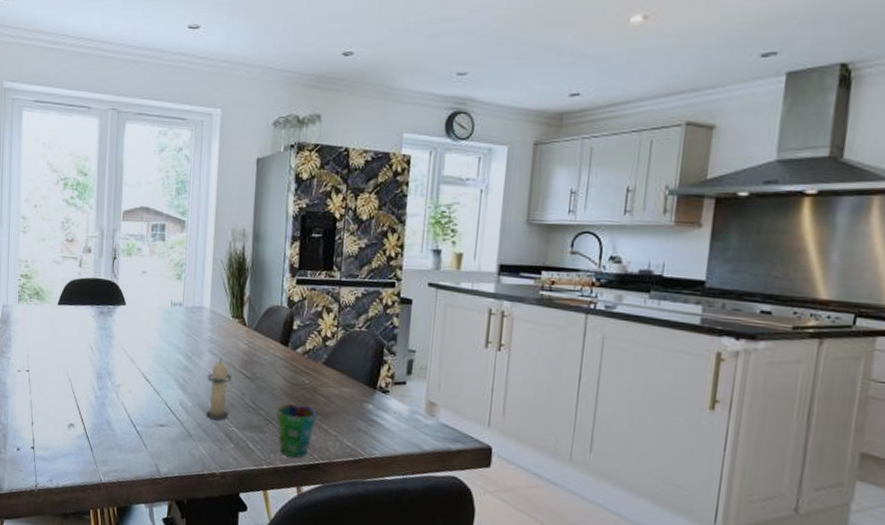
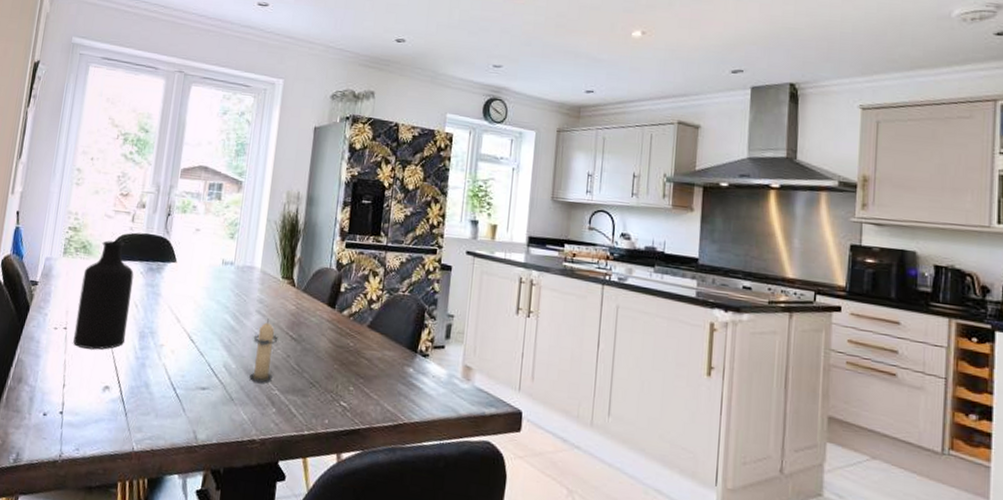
bottle: none [37,286,86,391] -> present [73,240,134,350]
cup: present [276,403,318,458] -> none [320,366,360,423]

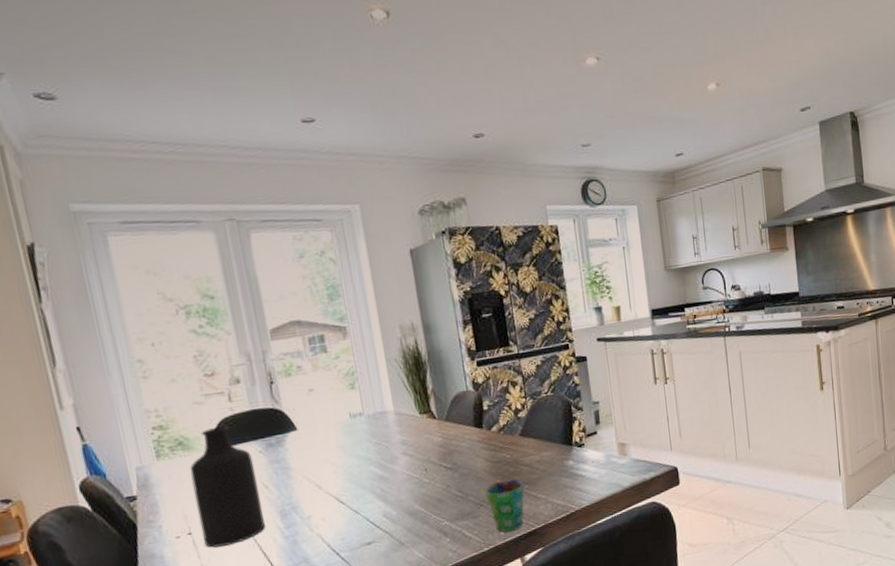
candle: present [250,318,279,383] -> none [406,457,438,521]
cup: none [320,366,360,423] -> present [484,479,525,533]

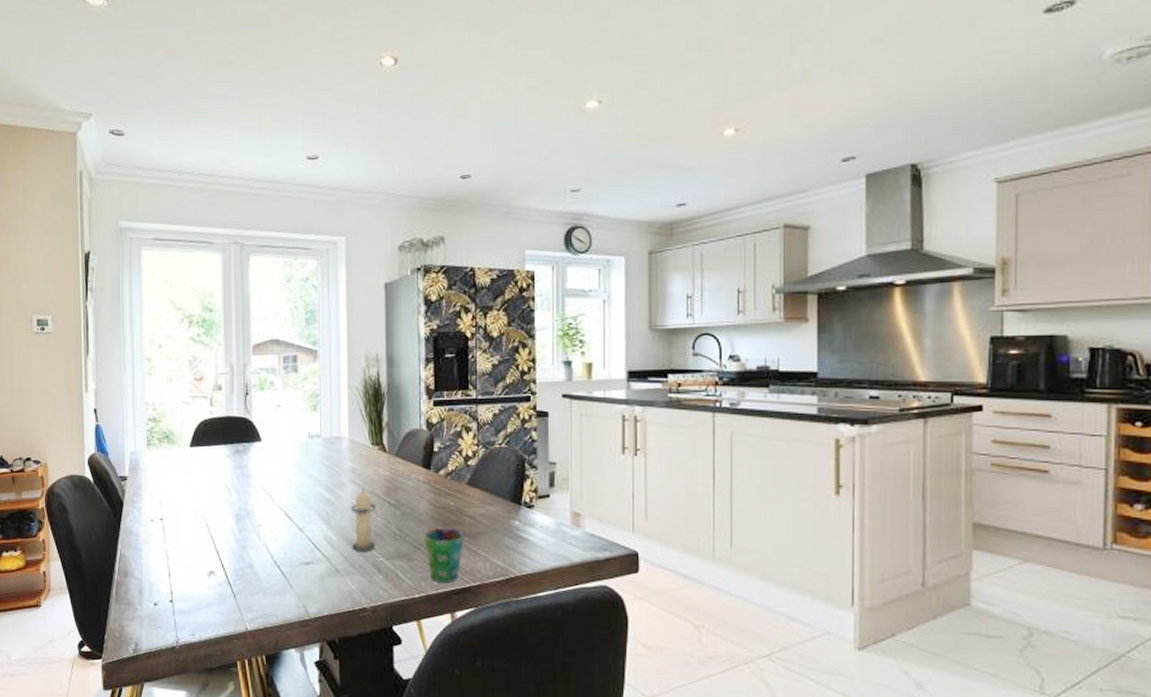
bottle: present [189,426,265,548] -> none [170,428,222,537]
candle: none [406,457,438,521] -> present [350,487,377,552]

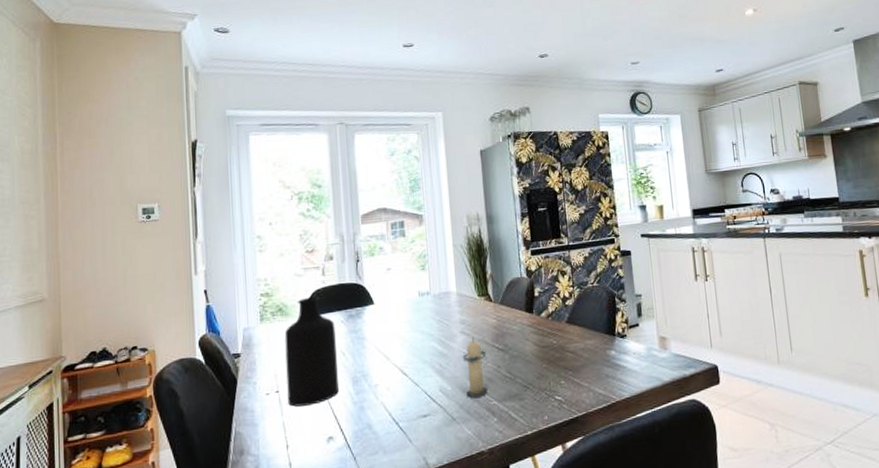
bottle: none [170,428,222,537] -> present [284,297,339,407]
cup: present [423,528,465,583] -> none [531,365,569,417]

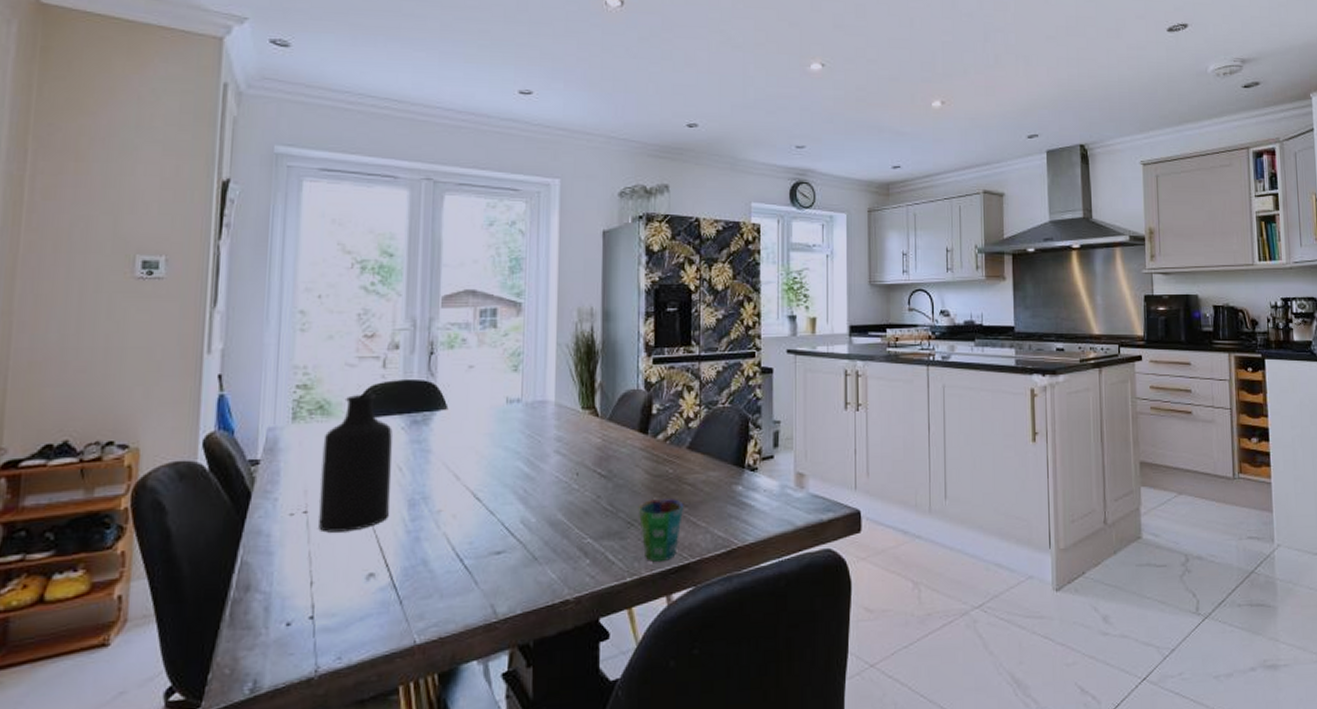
candle: present [462,337,489,398] -> none [554,458,585,533]
cup: none [531,365,569,417] -> present [638,499,684,561]

